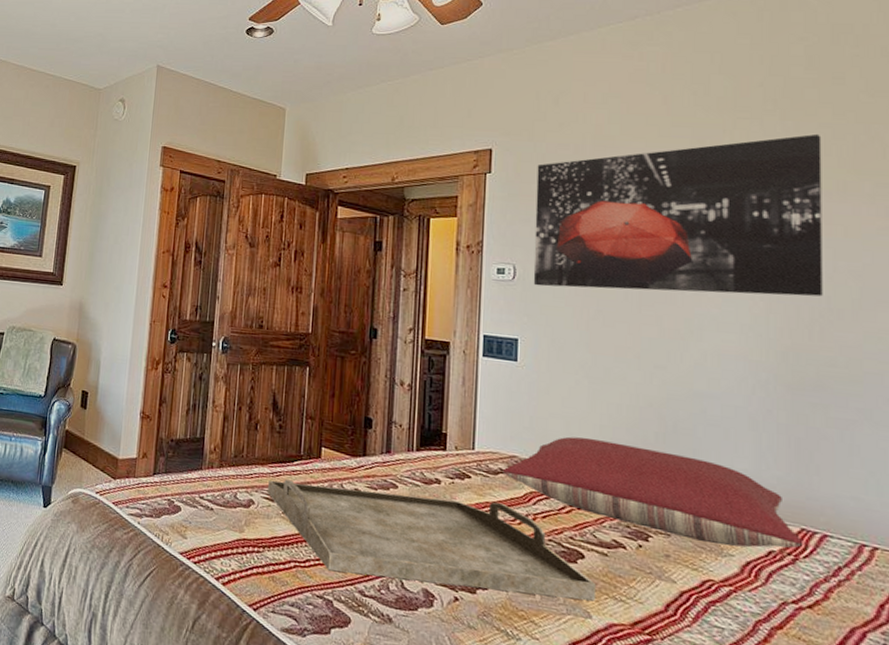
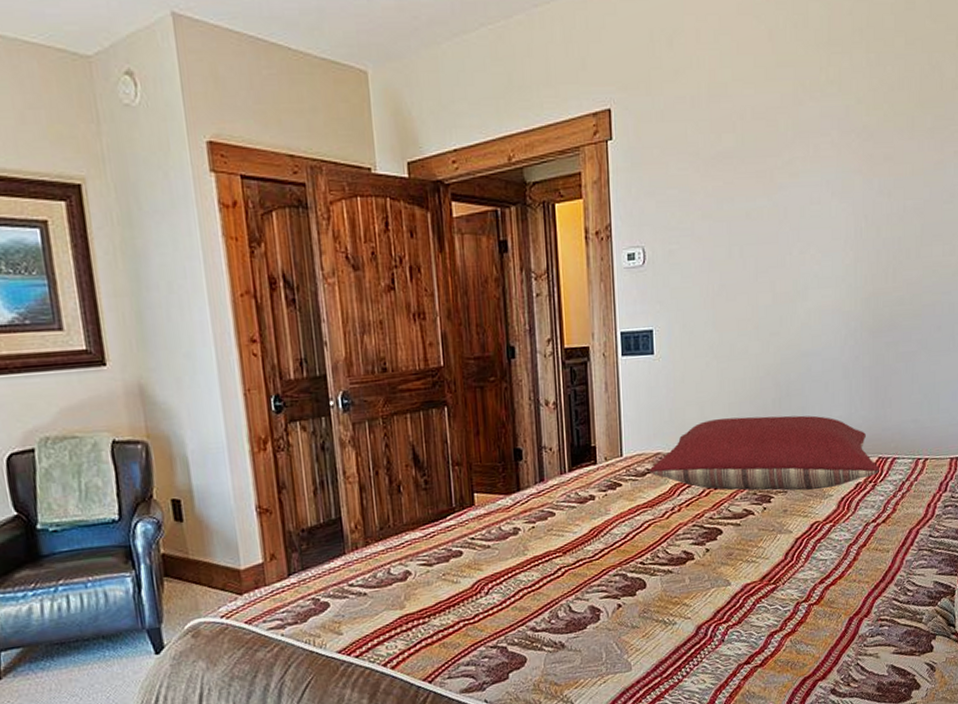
serving tray: present [268,479,597,602] -> none [423,502,734,618]
wall art: present [533,133,823,297] -> none [657,66,897,268]

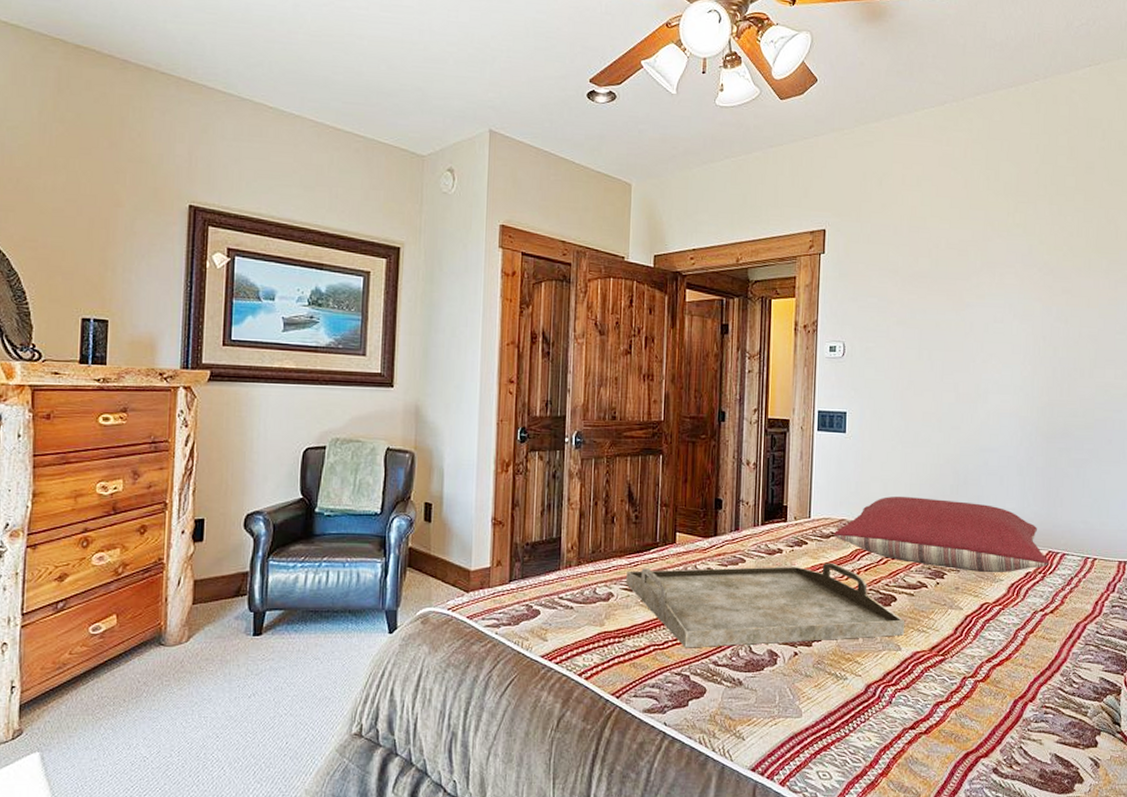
serving tray: none [423,502,734,618] -> present [626,562,906,648]

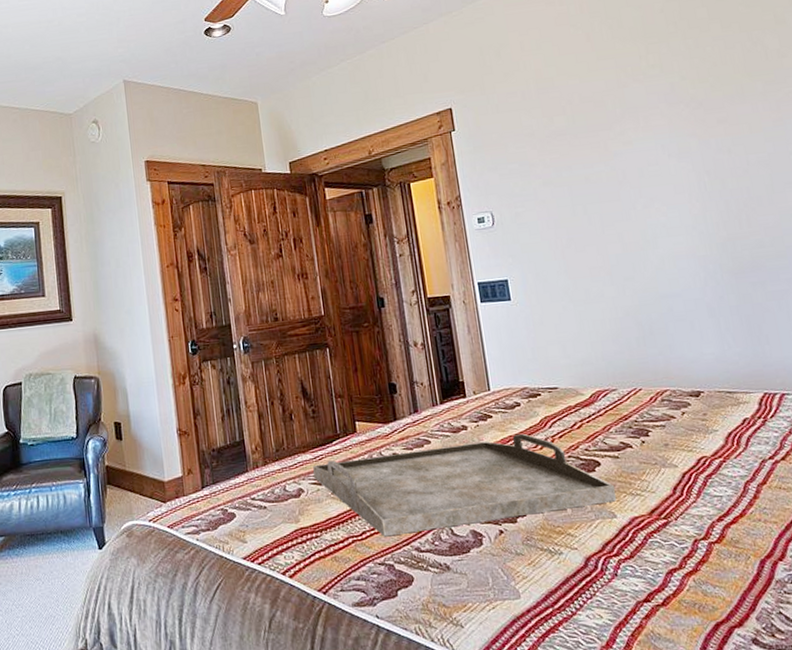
pillow: present [833,496,1049,573] -> none [517,352,768,426]

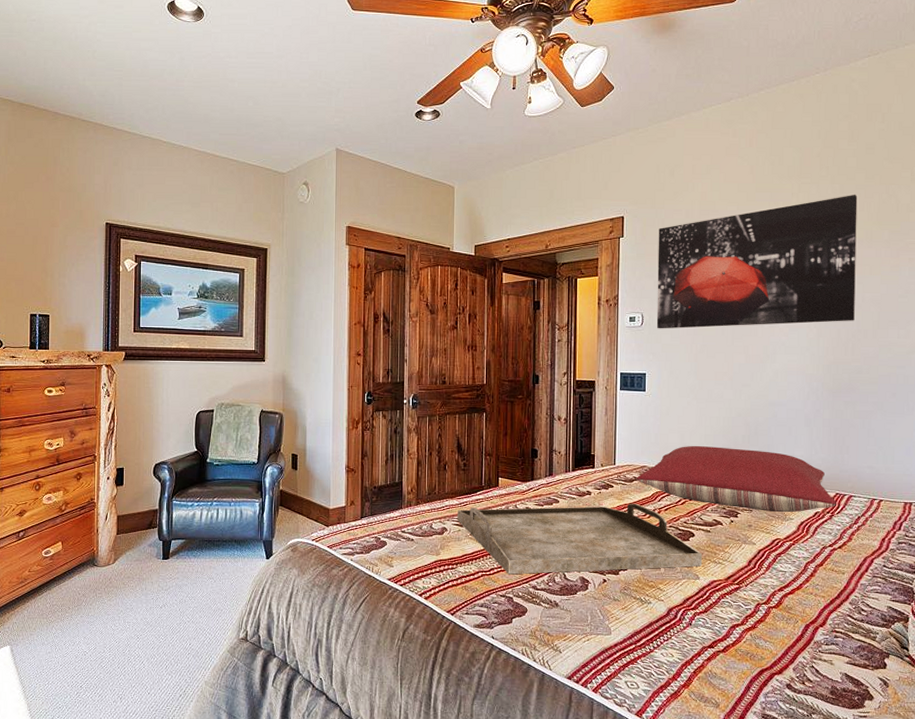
wall art: none [493,46,743,228] -> present [656,194,858,329]
pillow: none [517,352,768,426] -> present [636,445,836,513]

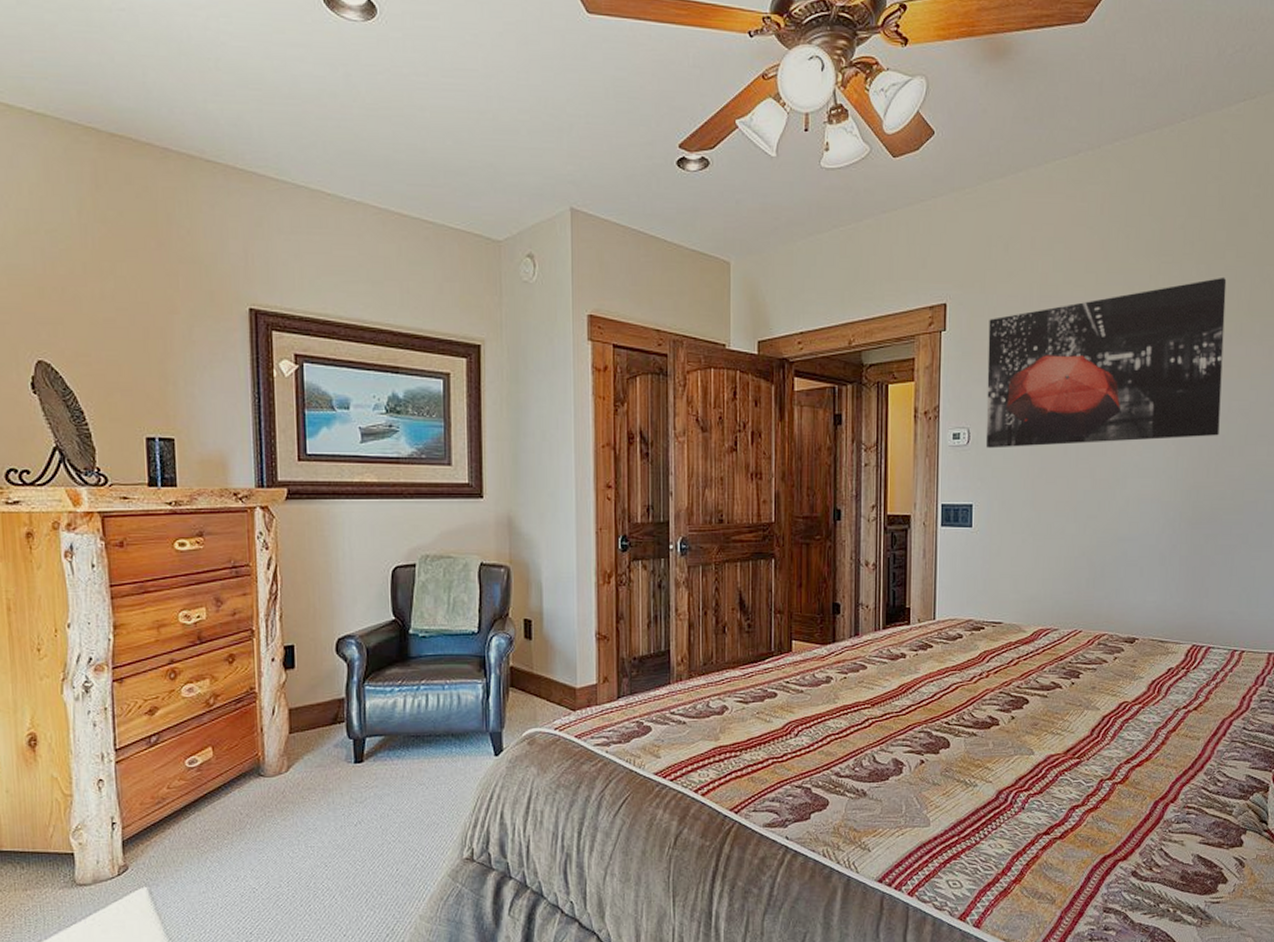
serving tray: present [457,503,703,575] -> none [741,666,1038,760]
pillow: present [636,445,836,513] -> none [960,592,1193,671]

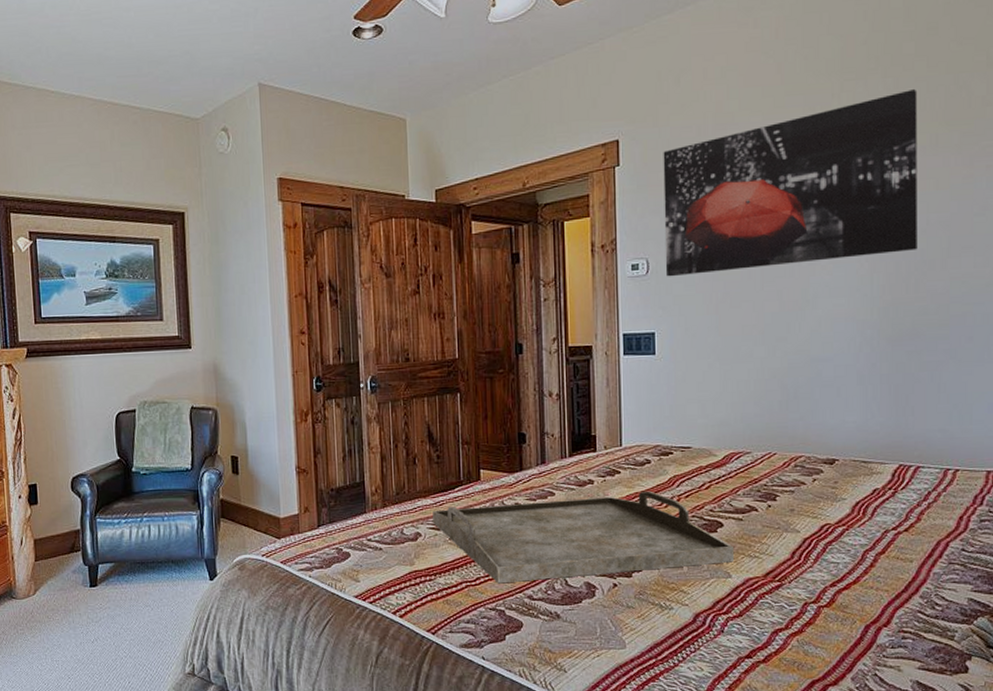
serving tray: none [741,666,1038,760] -> present [433,490,735,584]

